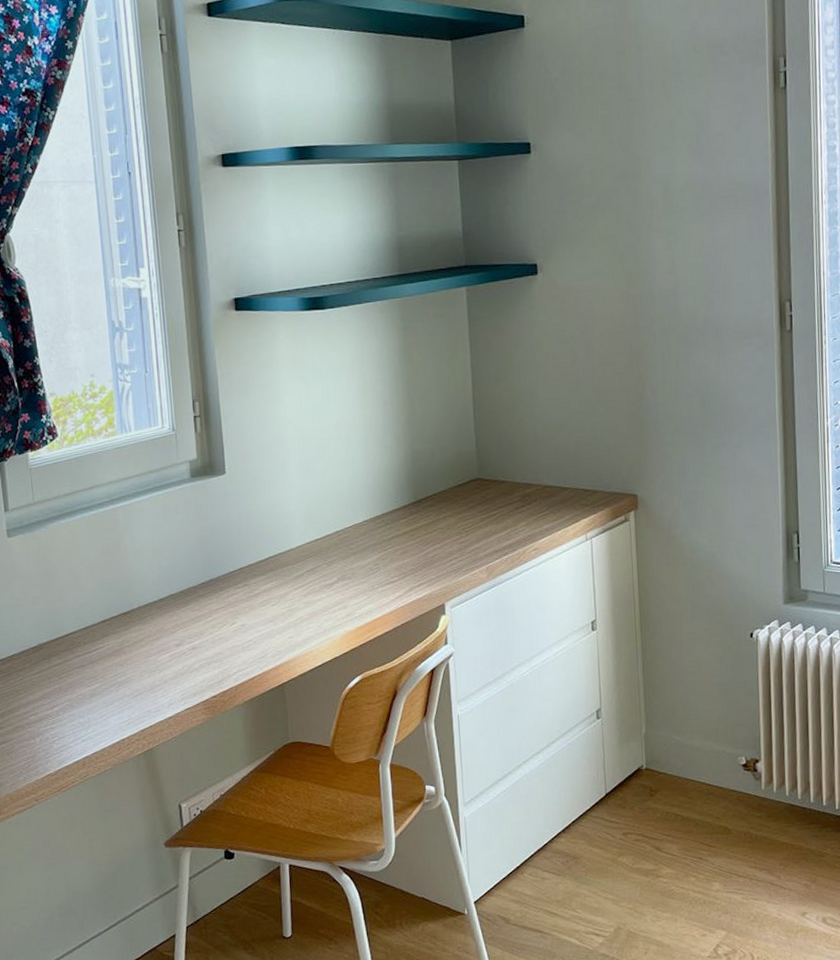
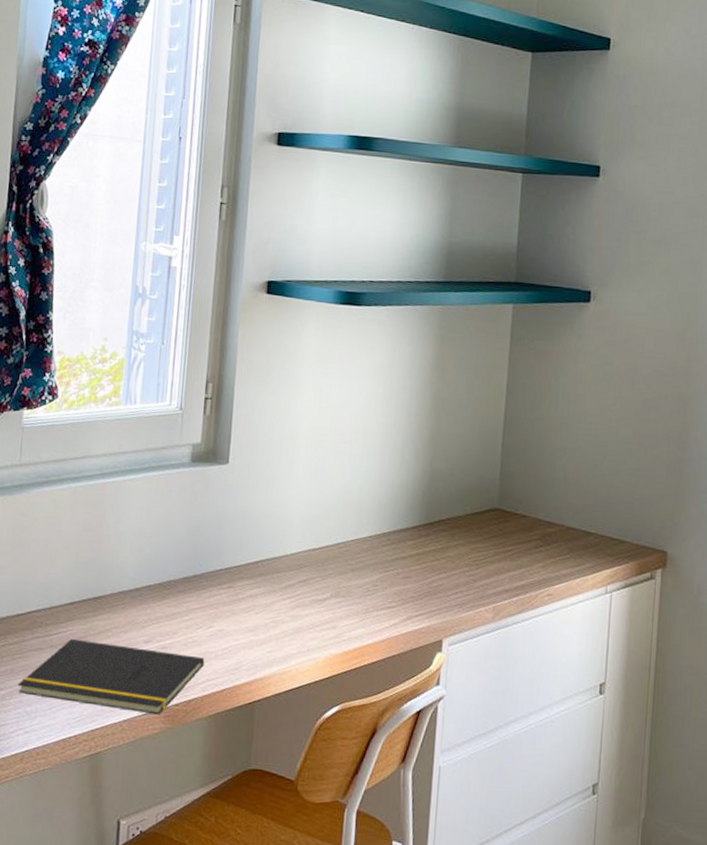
notepad: none [68,651,233,708] -> present [18,638,205,715]

